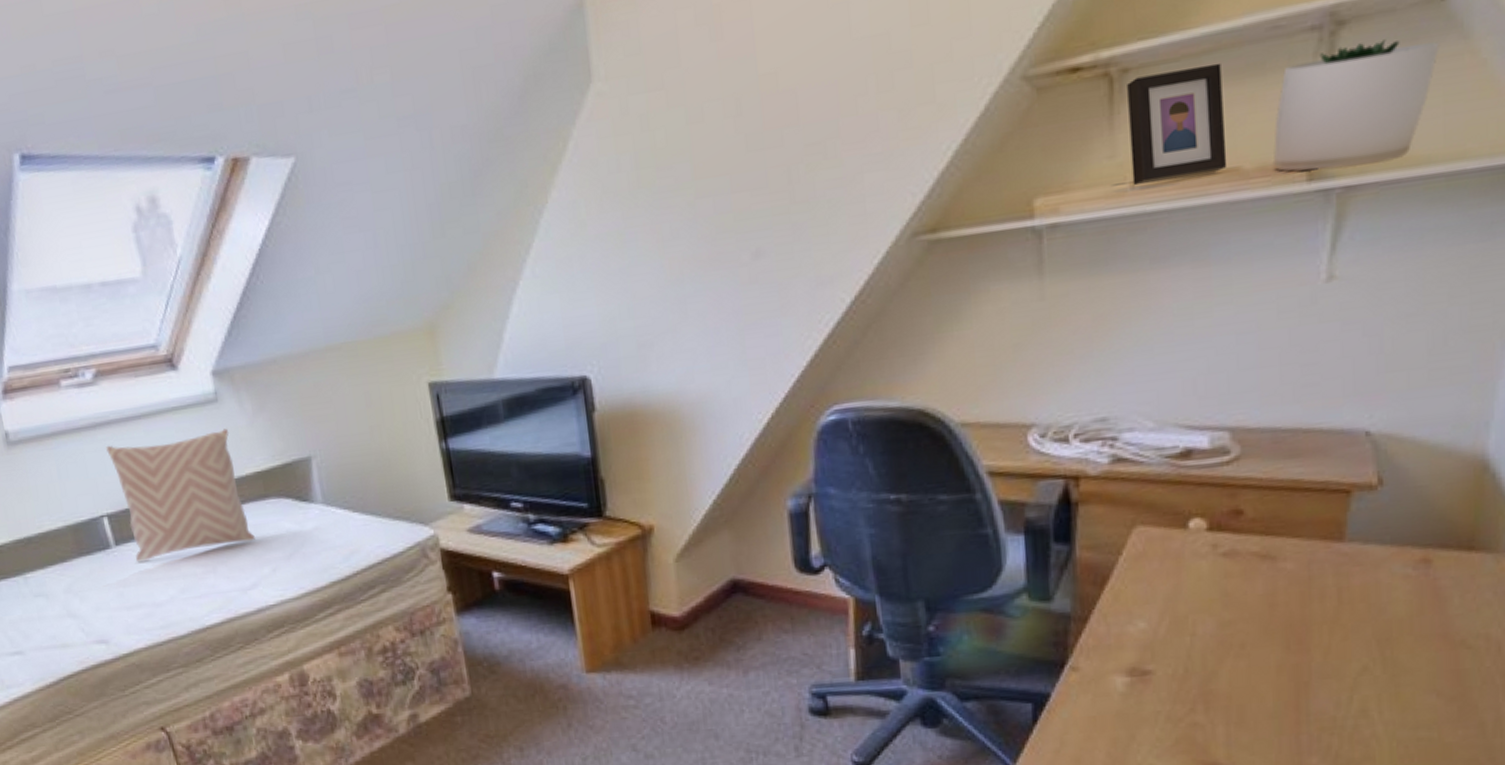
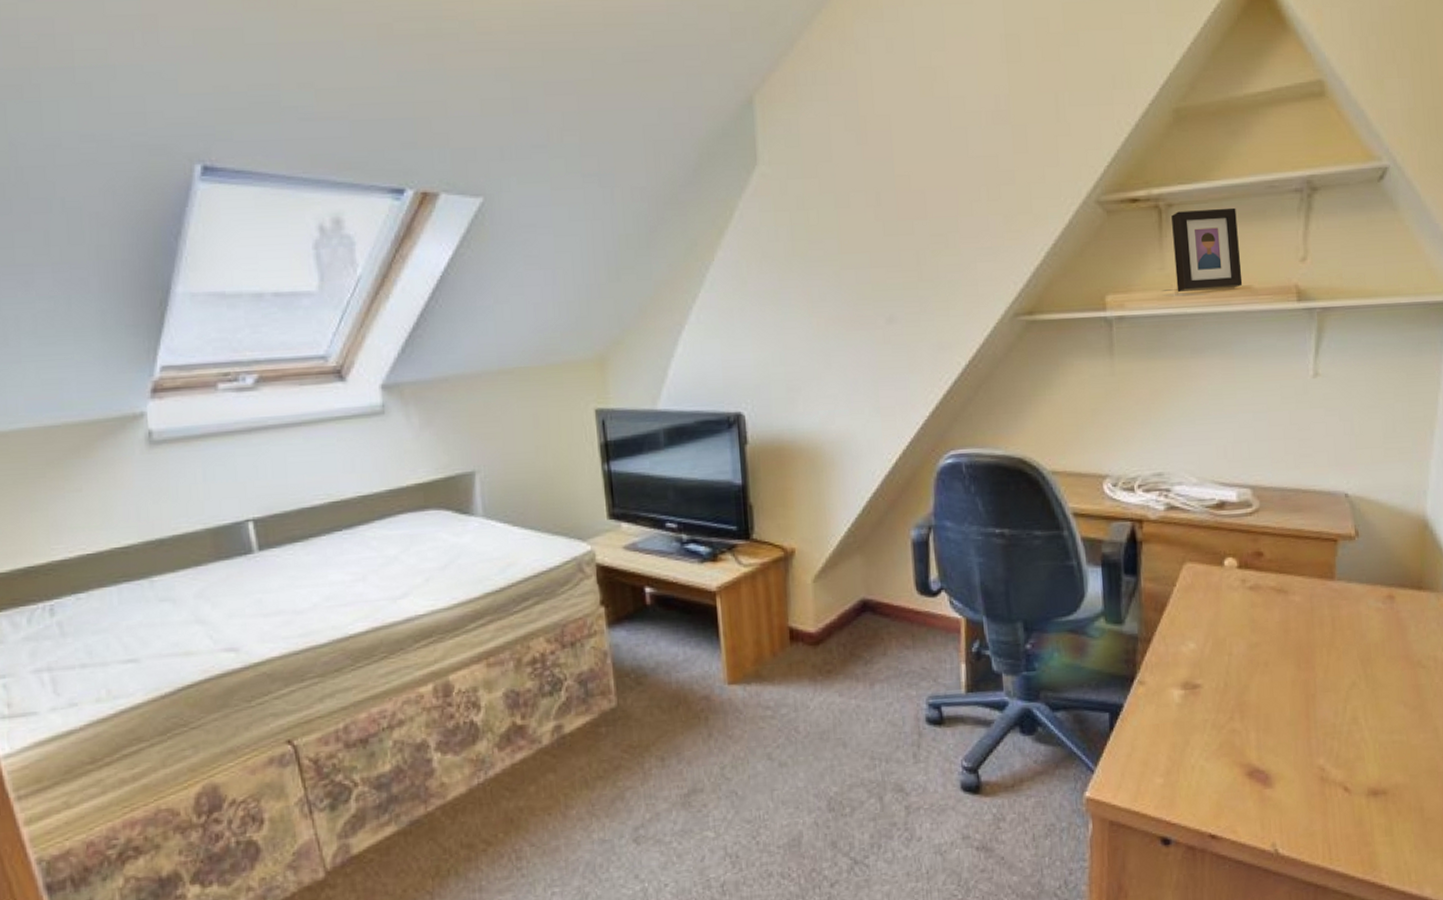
pillow: present [106,428,255,563] -> none [260,440,410,569]
planter: present [1272,39,1440,172] -> none [1273,204,1379,294]

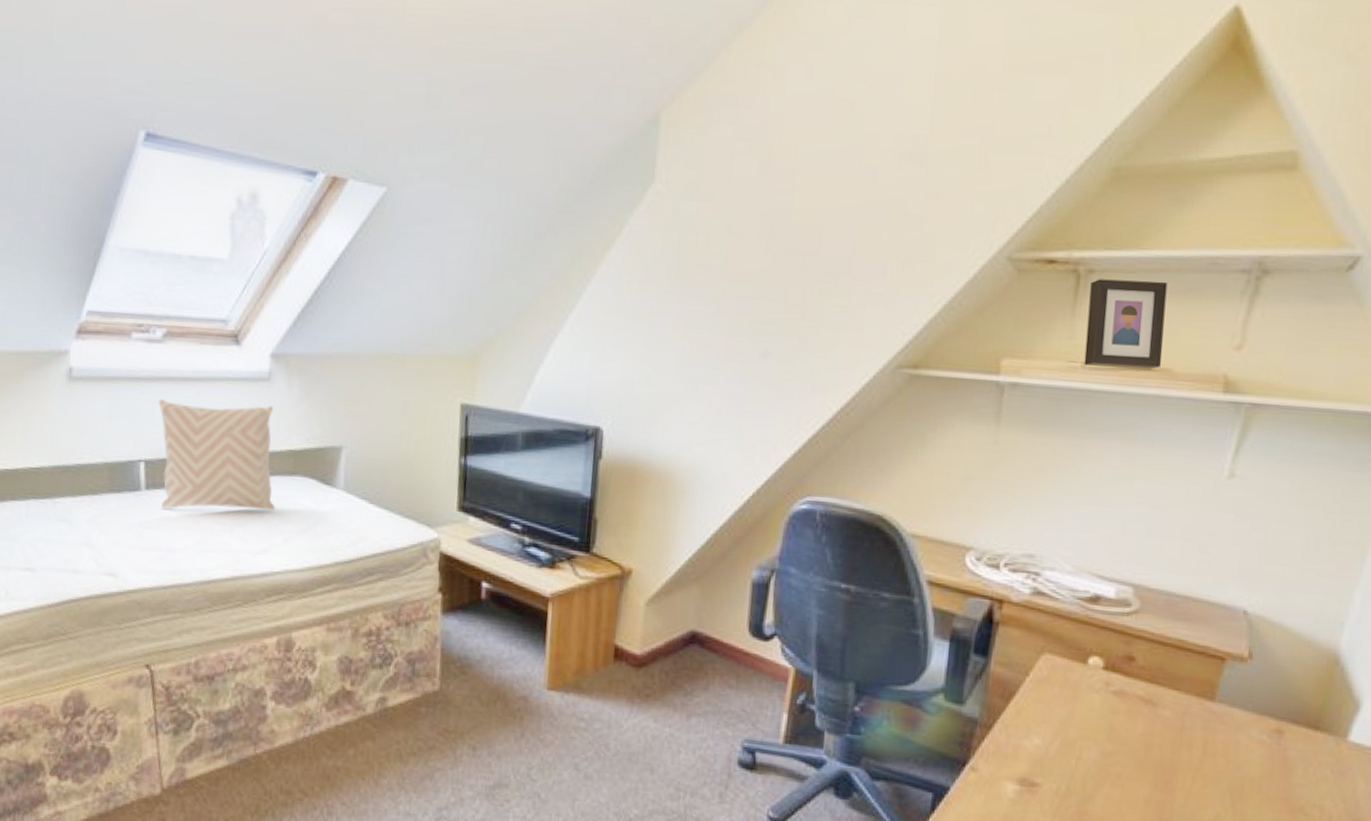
pillow: none [260,440,410,569] -> present [159,398,275,511]

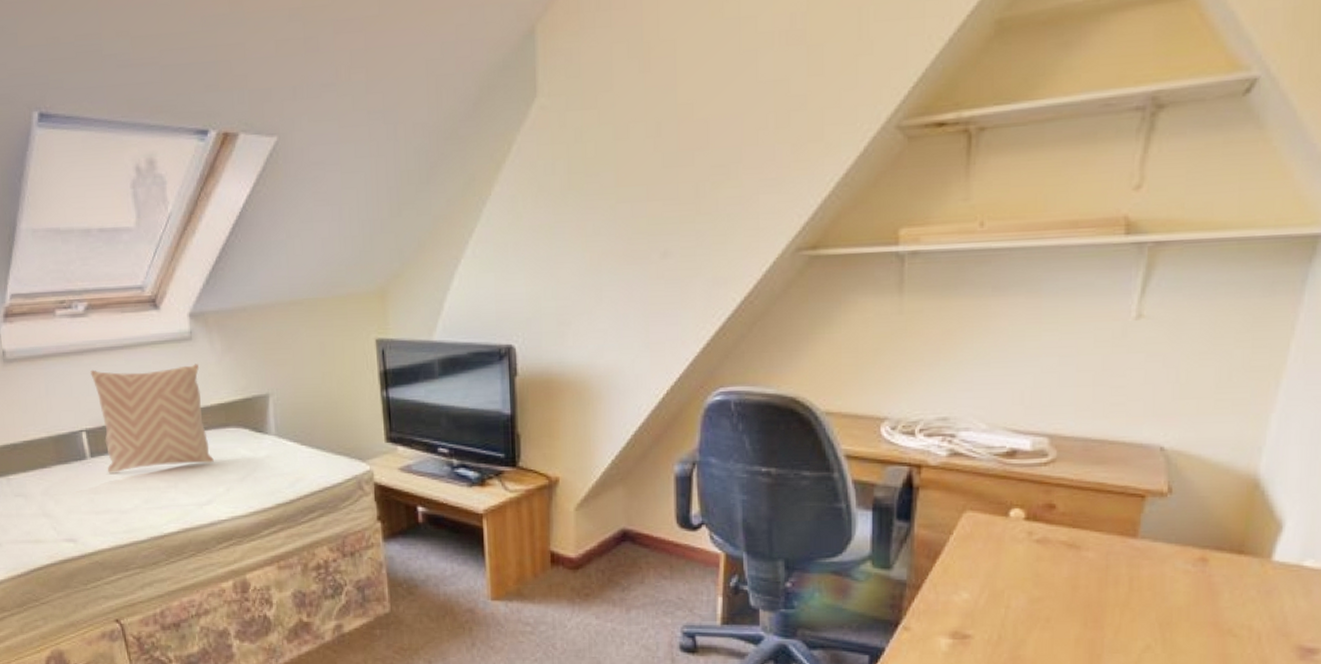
picture frame: present [1084,279,1168,370] -> none [982,130,1061,226]

